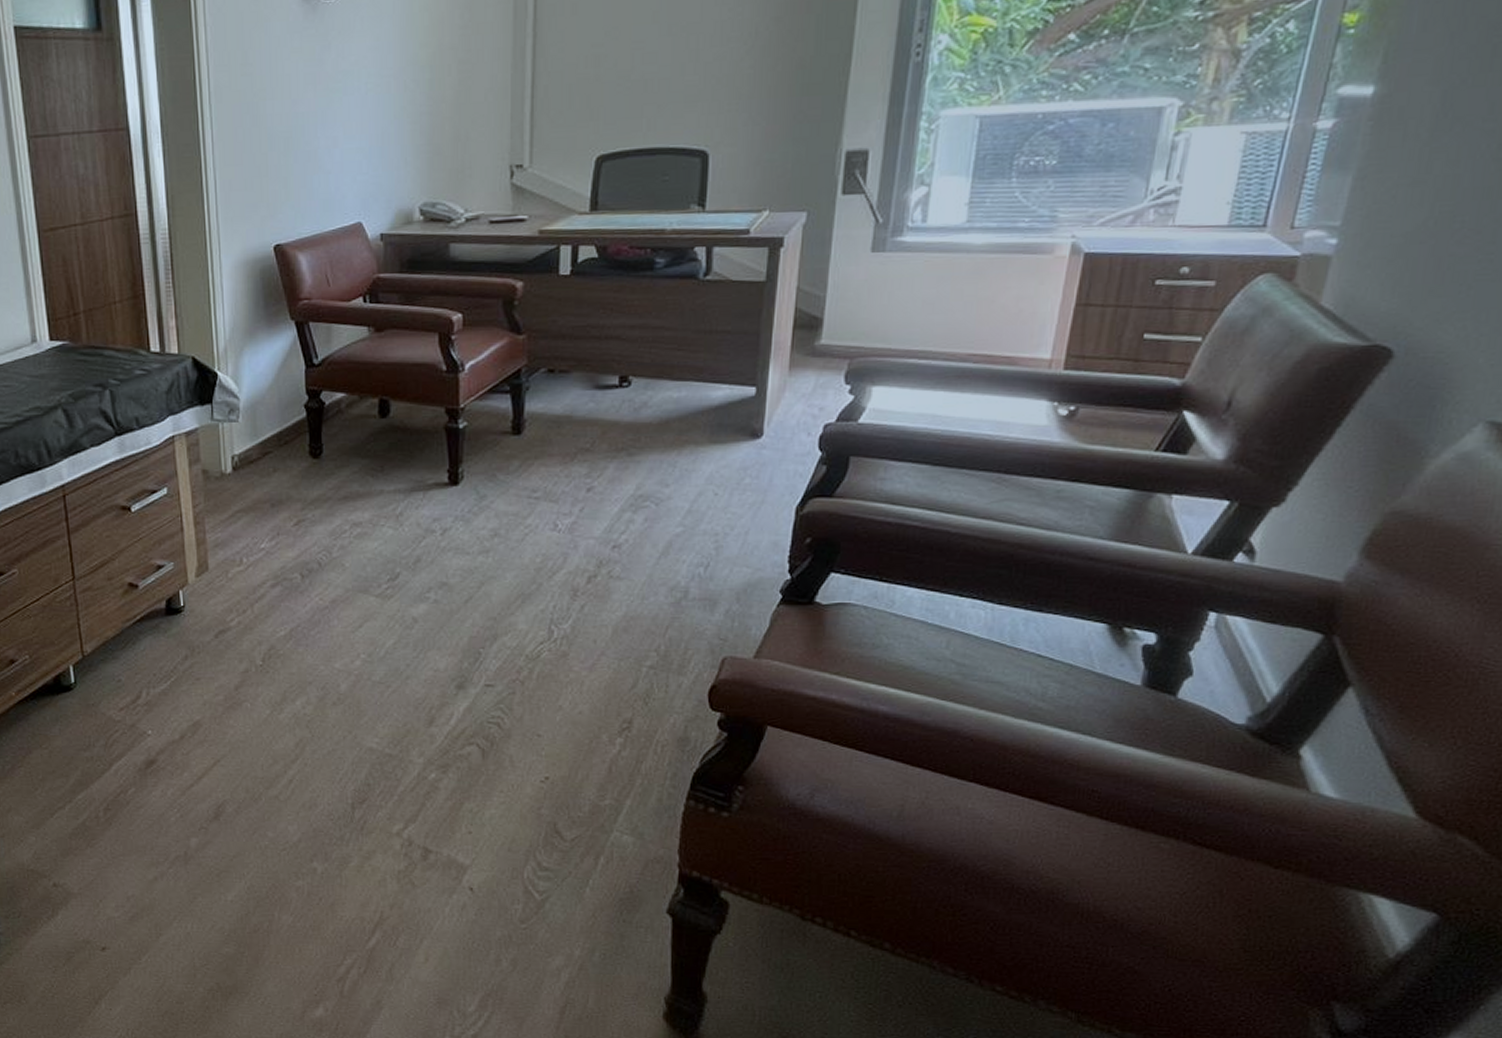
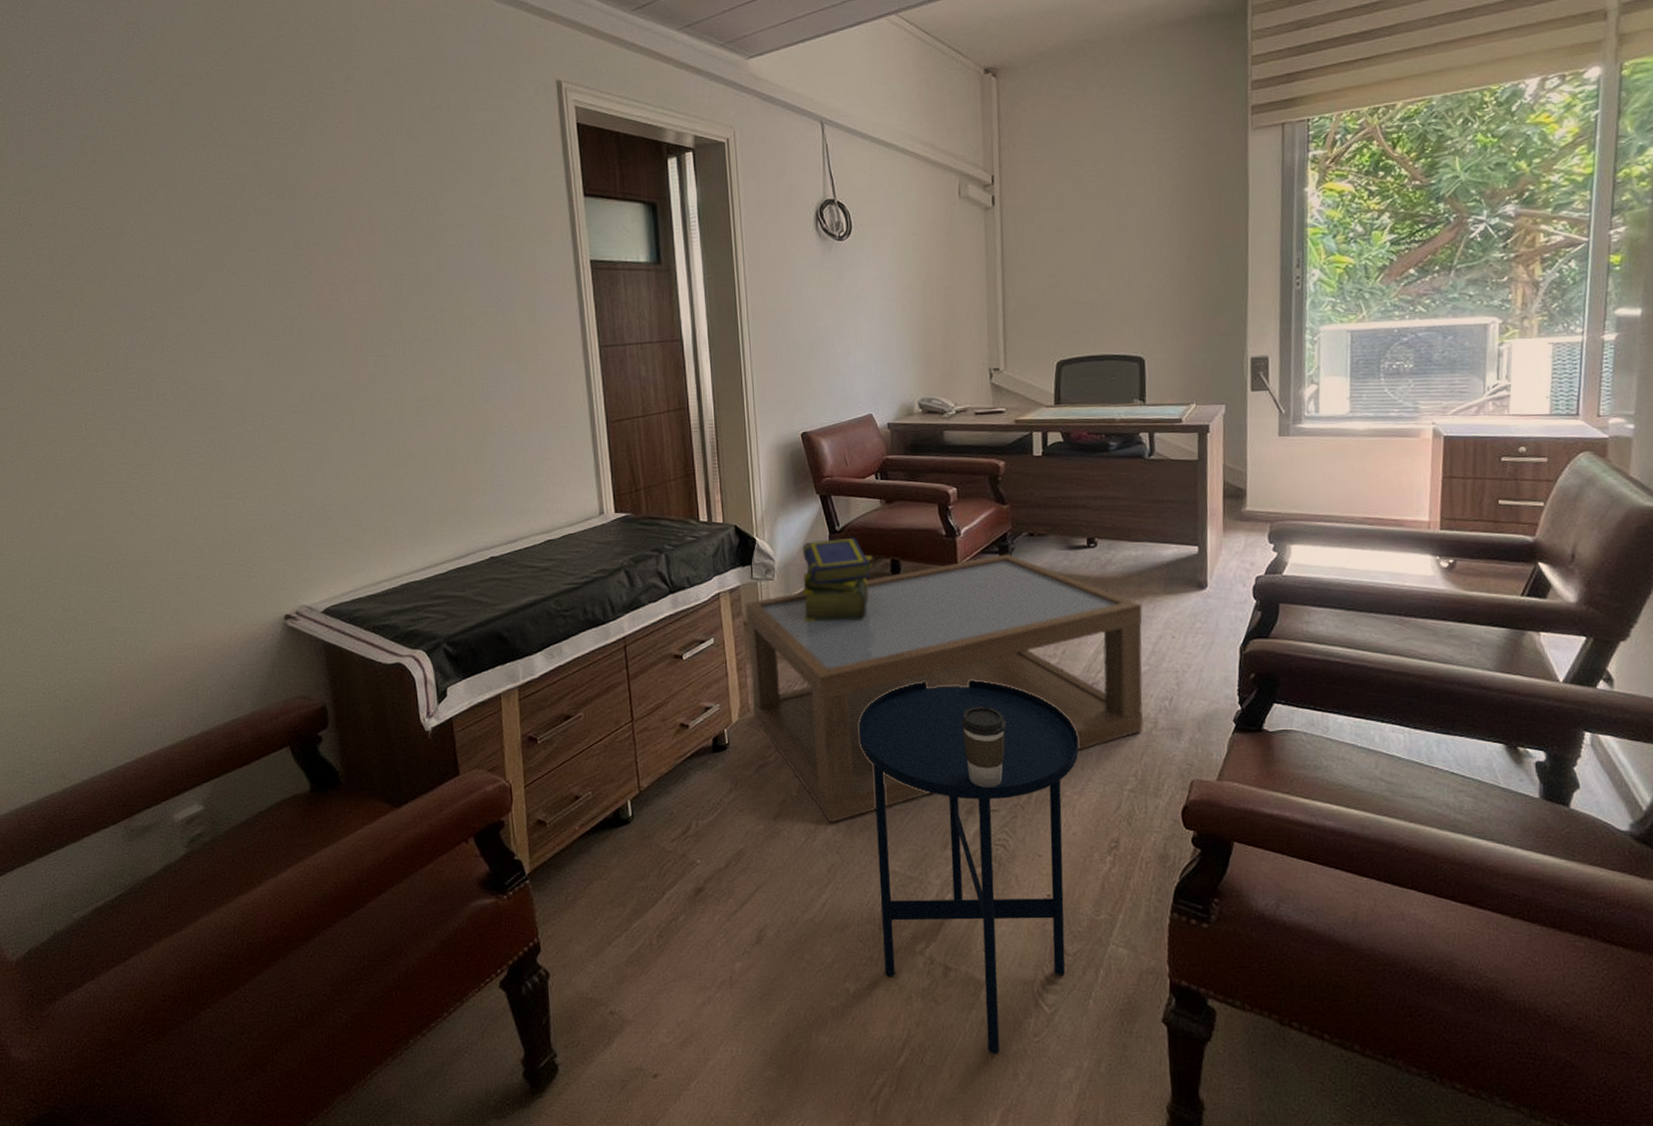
coffee table: none [204,394,681,695] -> present [745,554,1143,823]
stack of books: none [272,372,356,471] -> present [802,537,872,622]
side table: none [334,540,592,940] -> present [858,680,1079,1055]
coffee cup: none [455,569,507,662] -> present [961,706,1006,789]

